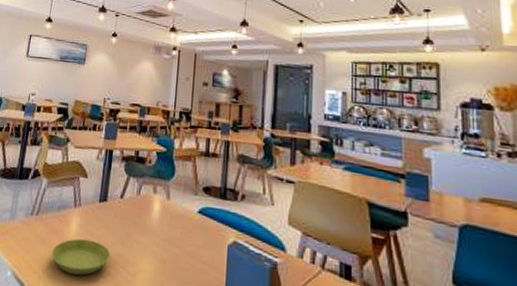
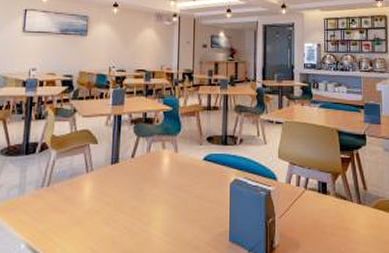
saucer: present [51,238,111,276] -> none [66,200,125,234]

